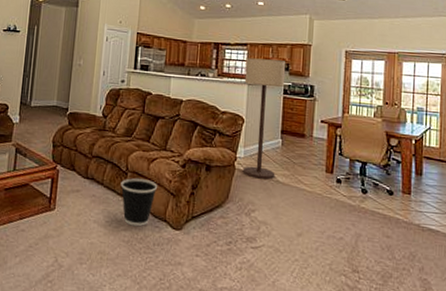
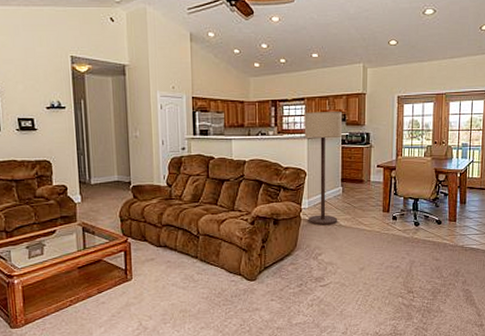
wastebasket: present [120,177,158,227] -> none [193,239,230,284]

